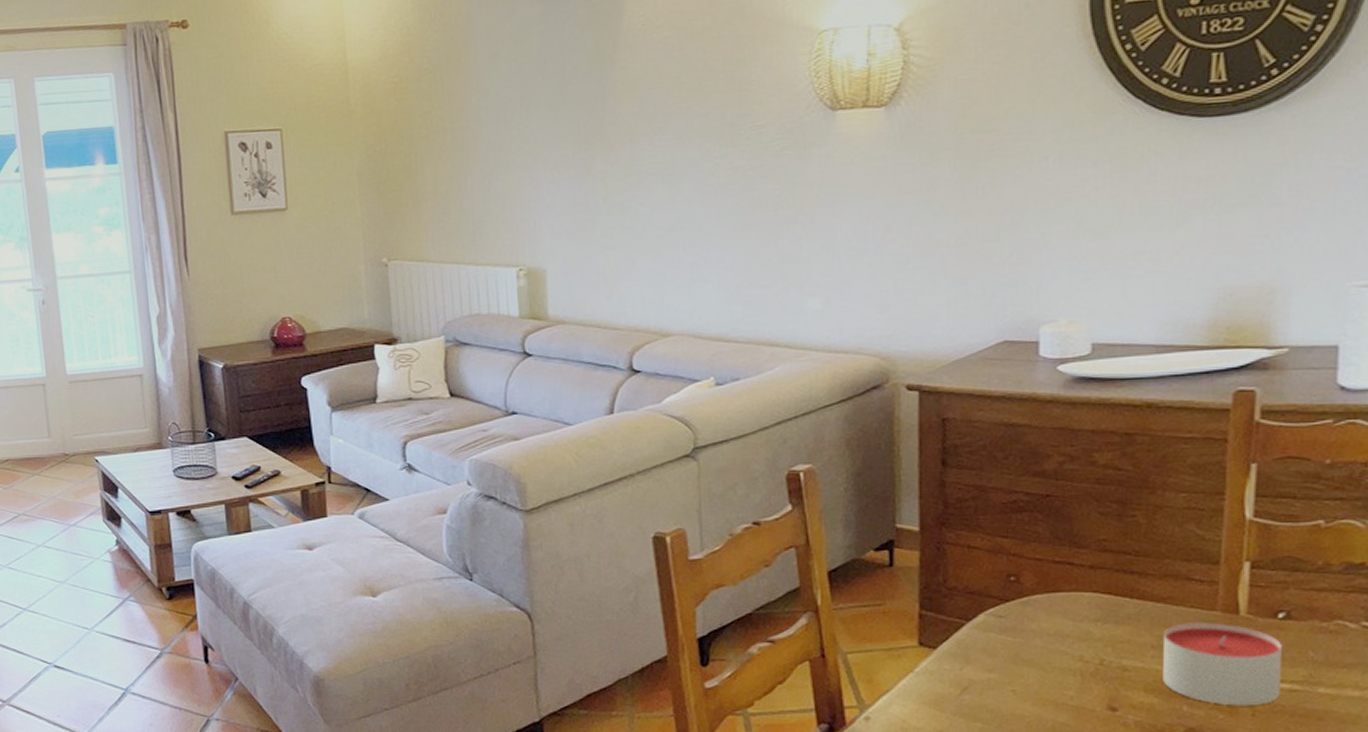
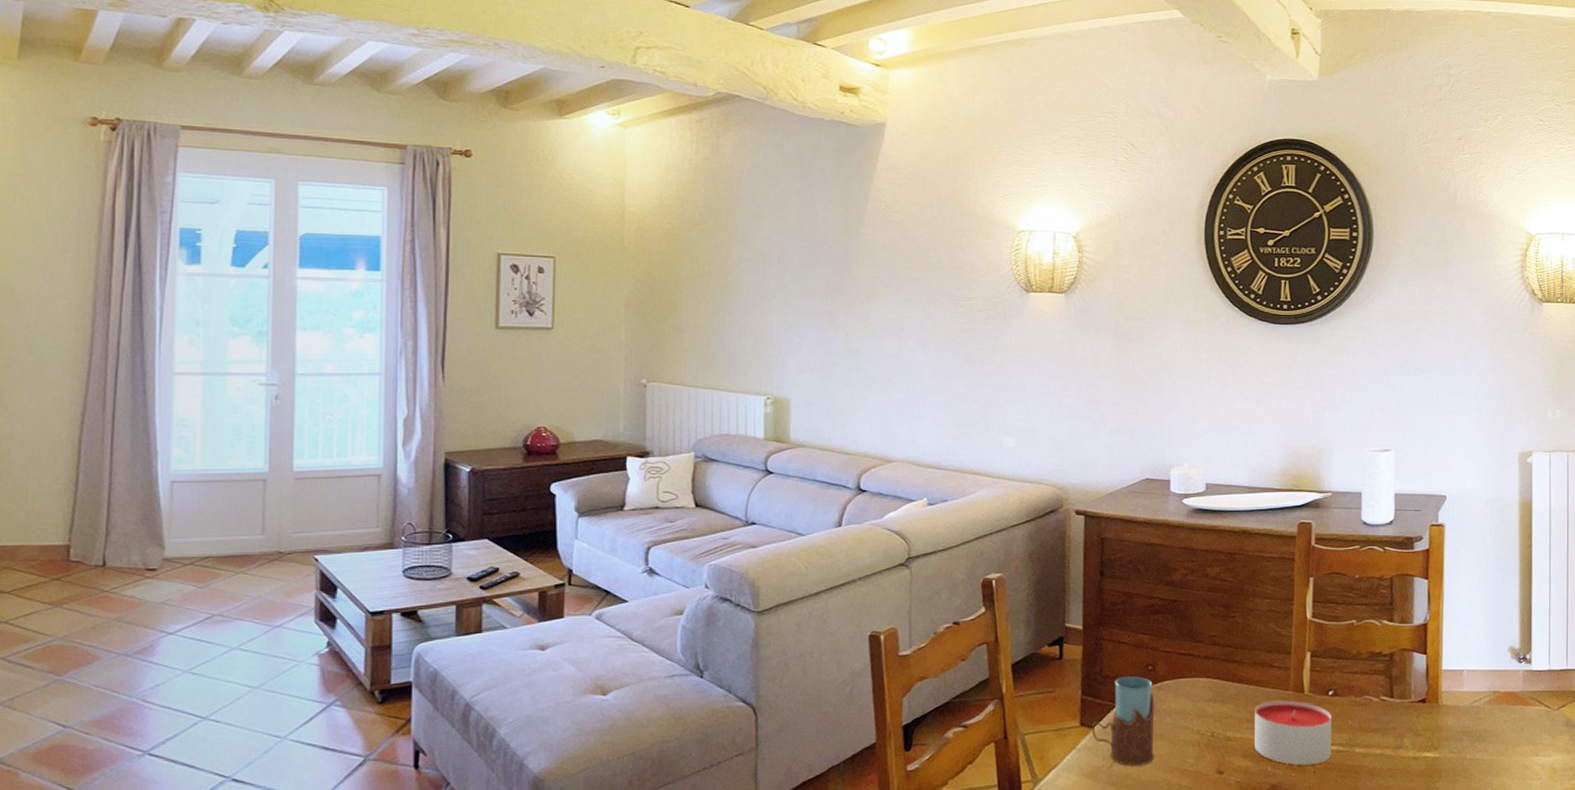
drinking glass: none [934,589,1019,696] -> present [1092,676,1155,766]

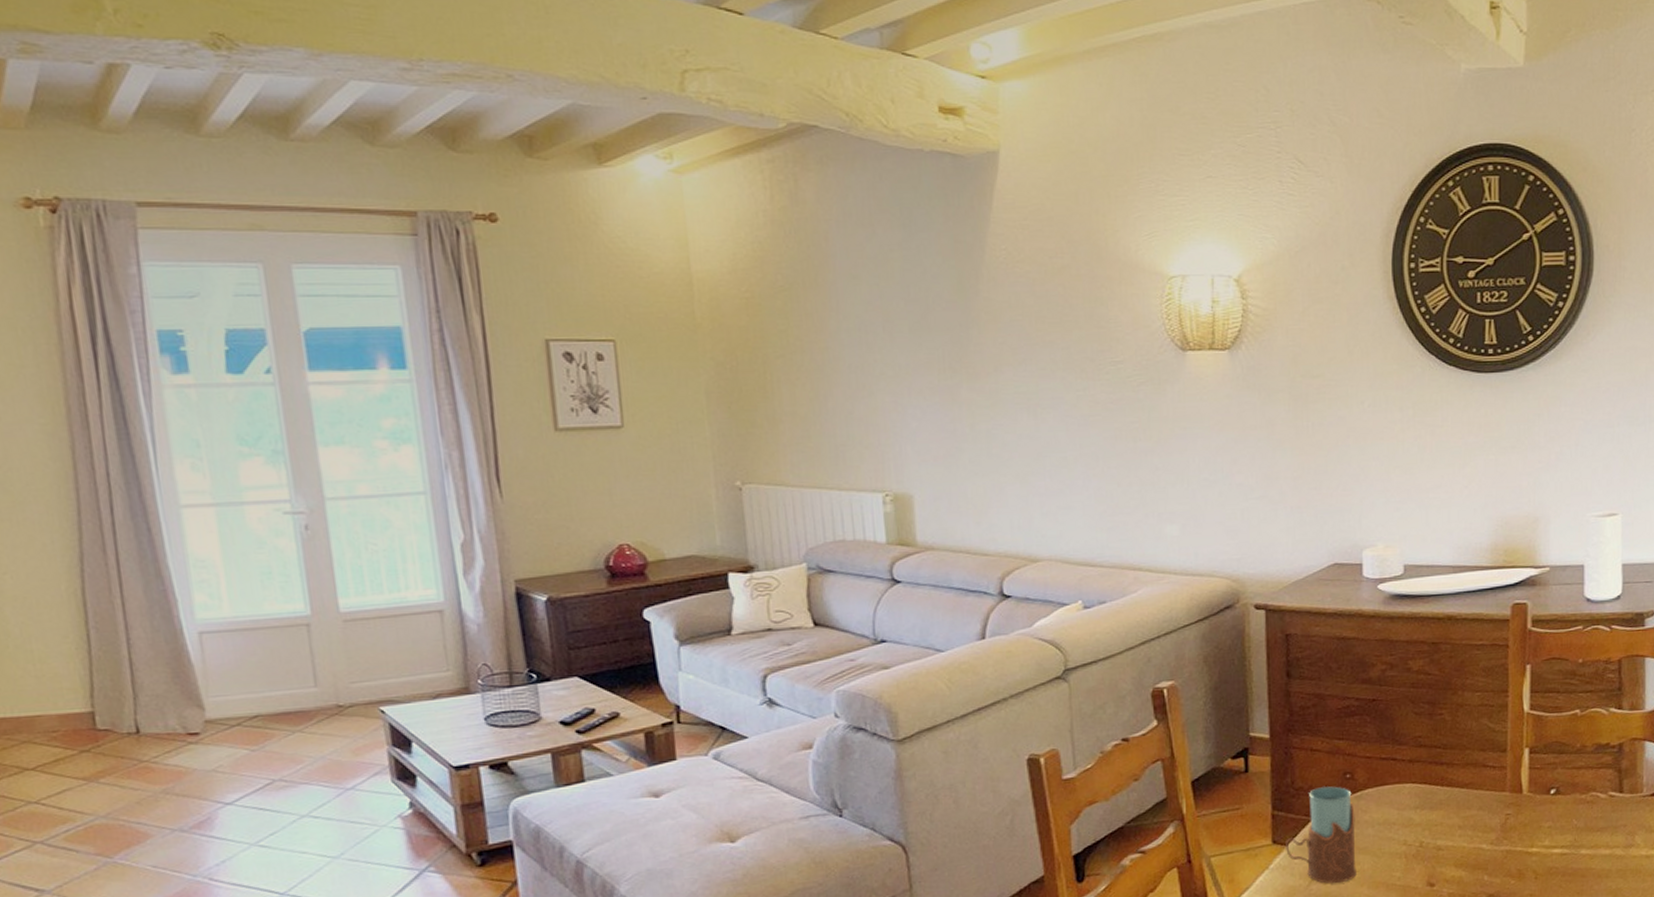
candle: present [1254,700,1332,766] -> none [1468,802,1554,872]

